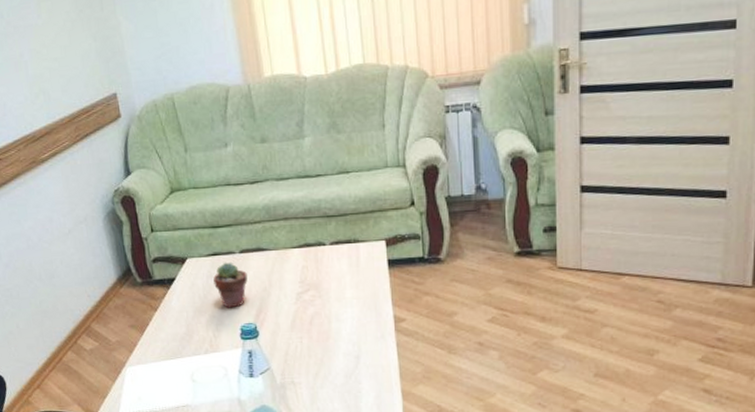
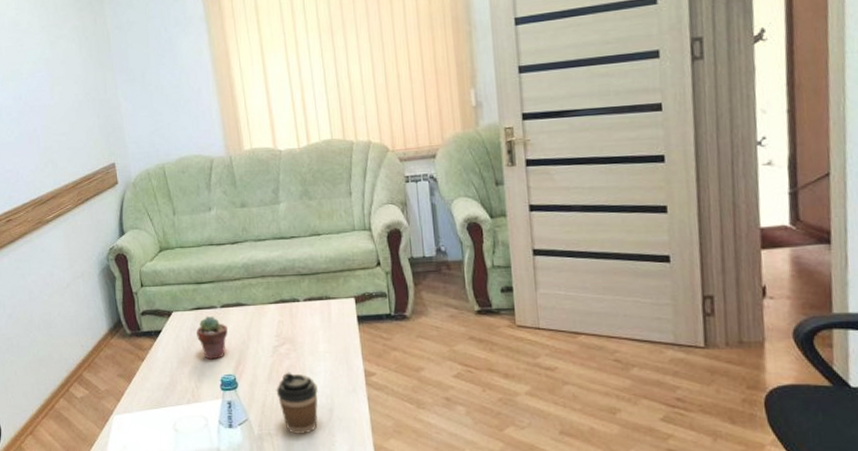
coffee cup: none [300,319,344,382] -> present [276,372,318,434]

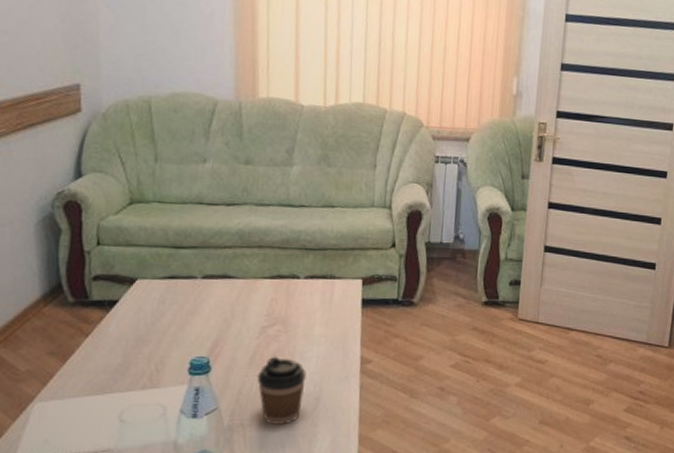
potted succulent: present [196,315,228,360] -> none [166,287,207,339]

